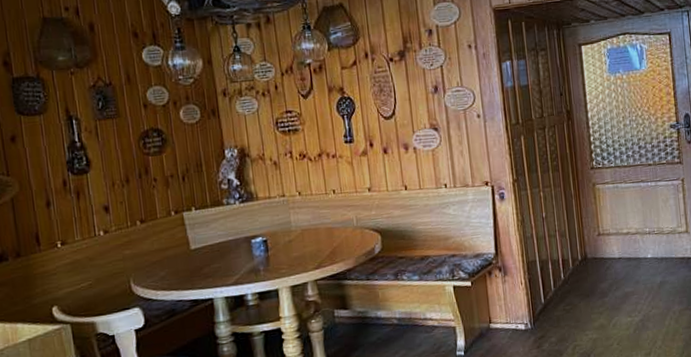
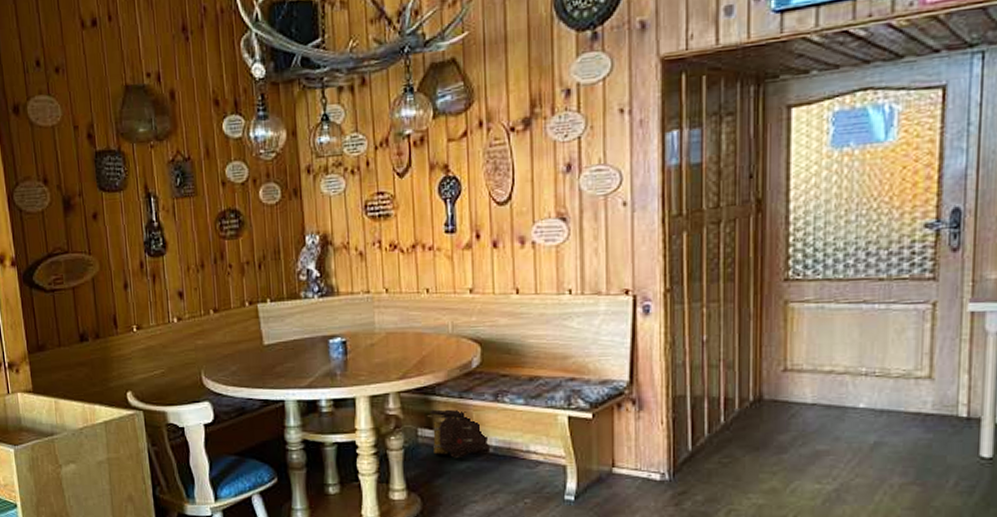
backpack: none [341,290,396,333] -> present [426,409,491,459]

